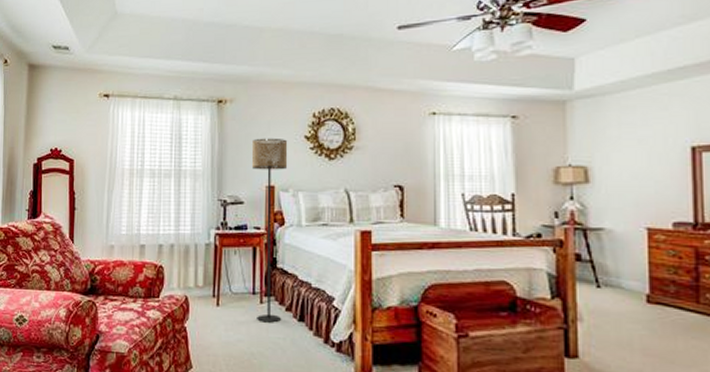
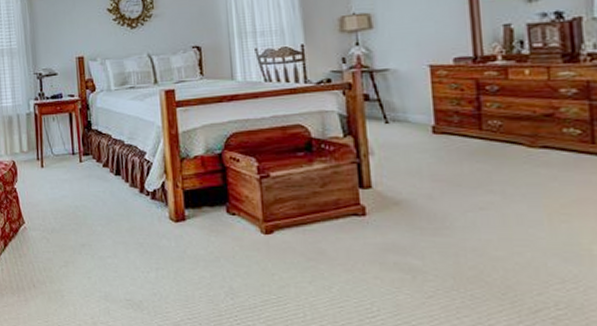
floor lamp: present [251,138,288,323] -> none [59,13,99,179]

